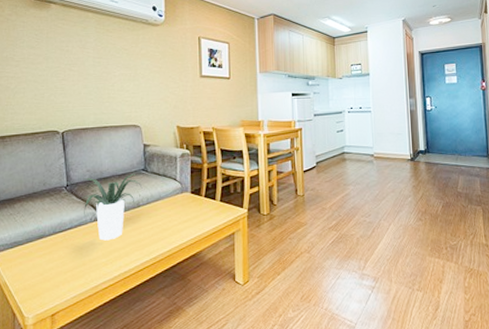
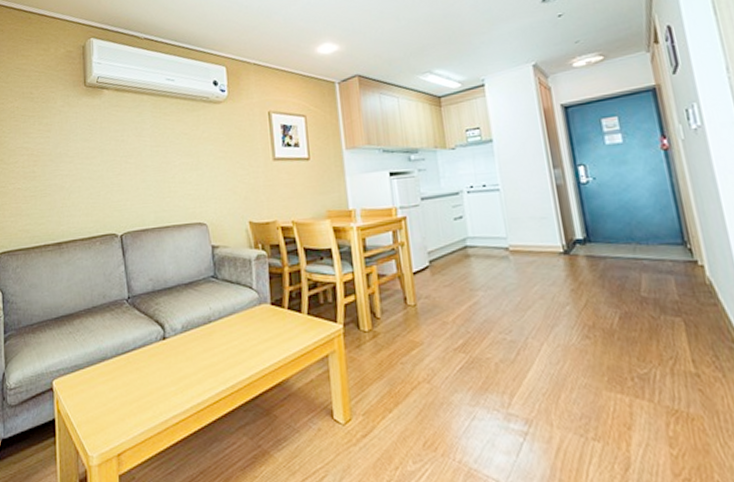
potted plant: present [74,174,143,241] -> none [136,282,213,365]

